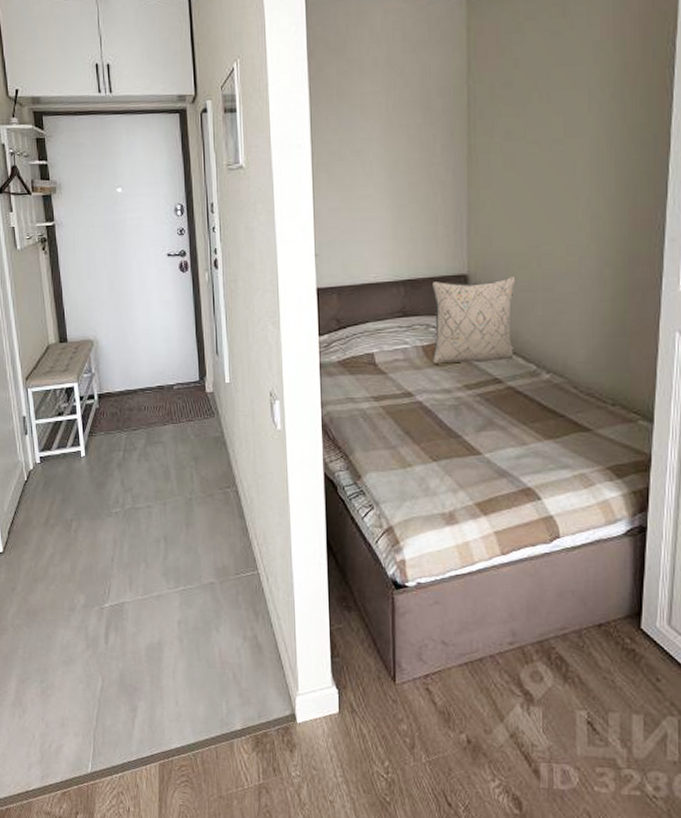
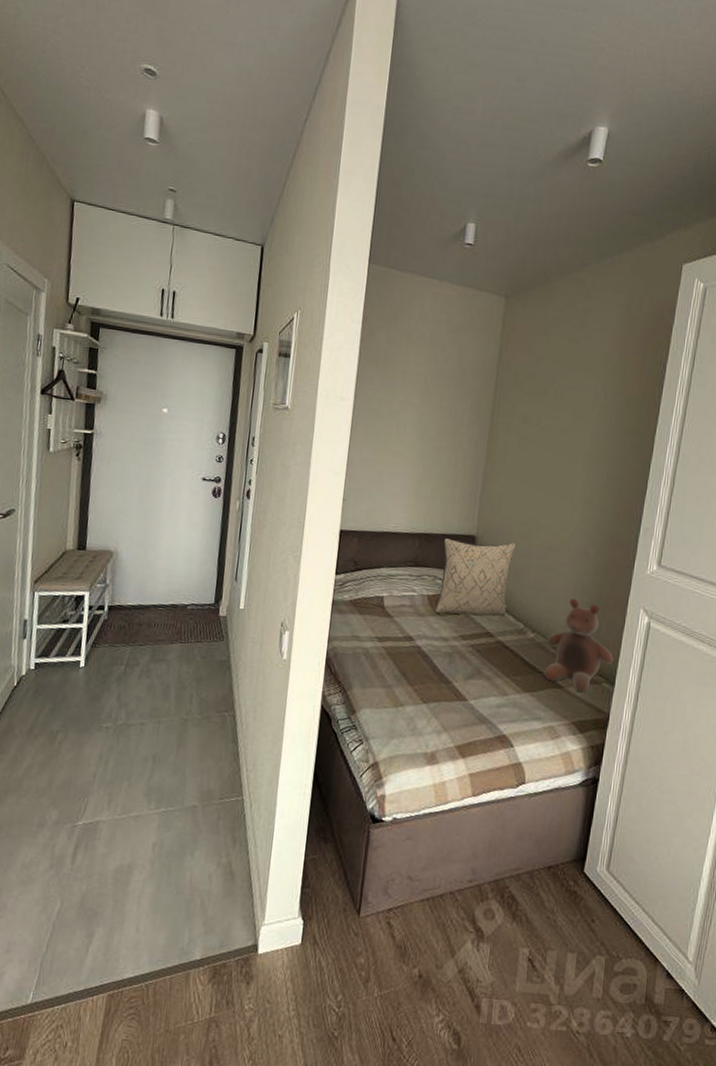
stuffed bear: none [566,329,649,434] -> present [544,598,614,693]

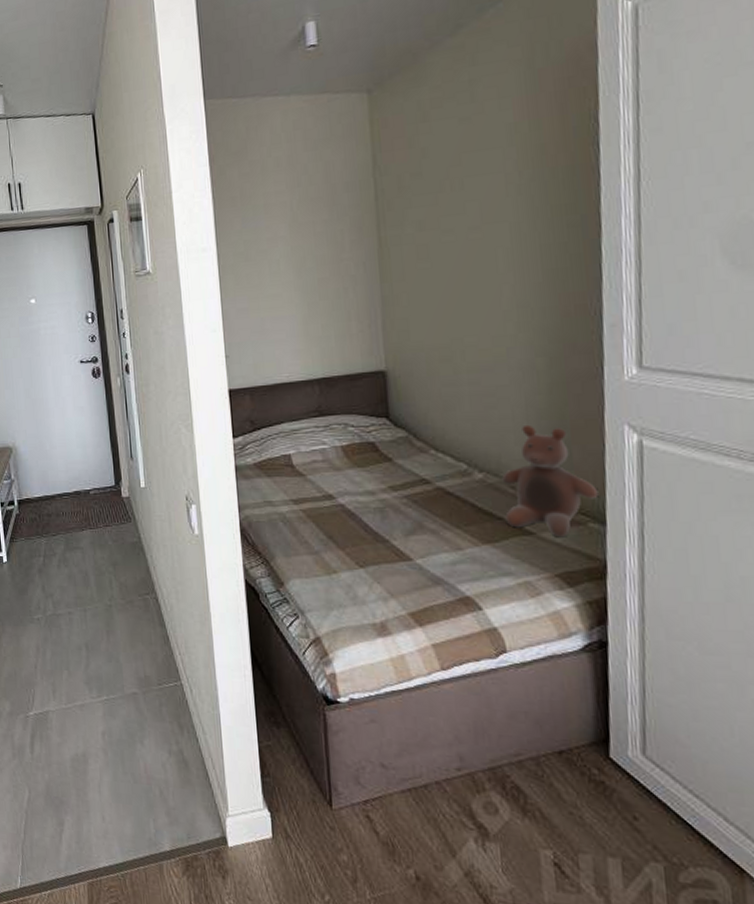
pillow: present [434,538,516,616] -> none [348,371,442,465]

